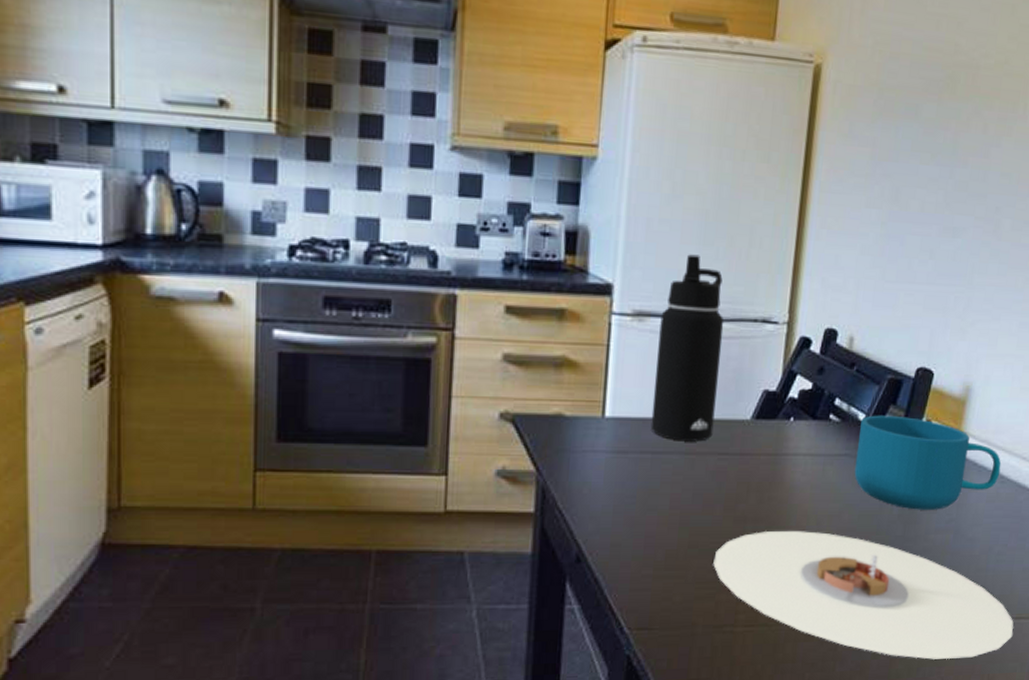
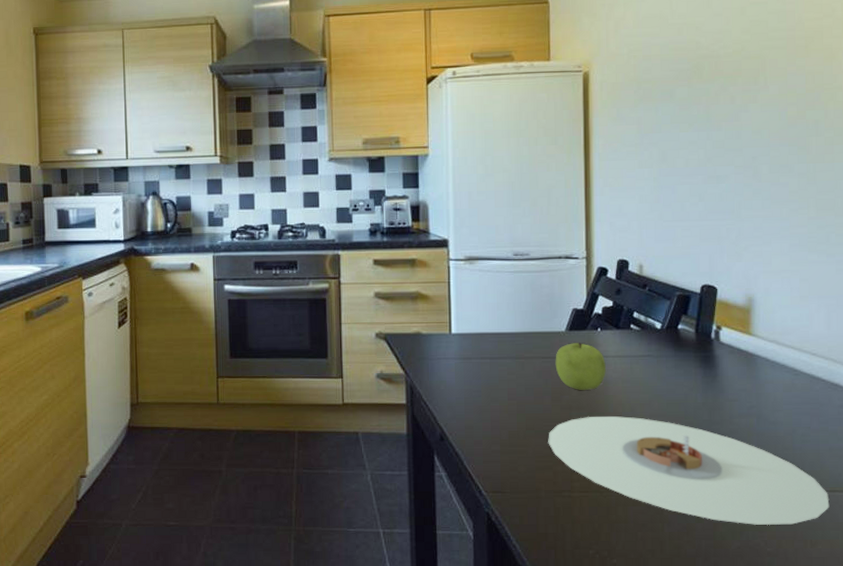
water bottle: present [650,254,724,442] -> none [486,214,536,349]
fruit: none [733,435,795,497] -> present [555,343,606,390]
cup: present [854,415,1002,510] -> none [657,323,793,399]

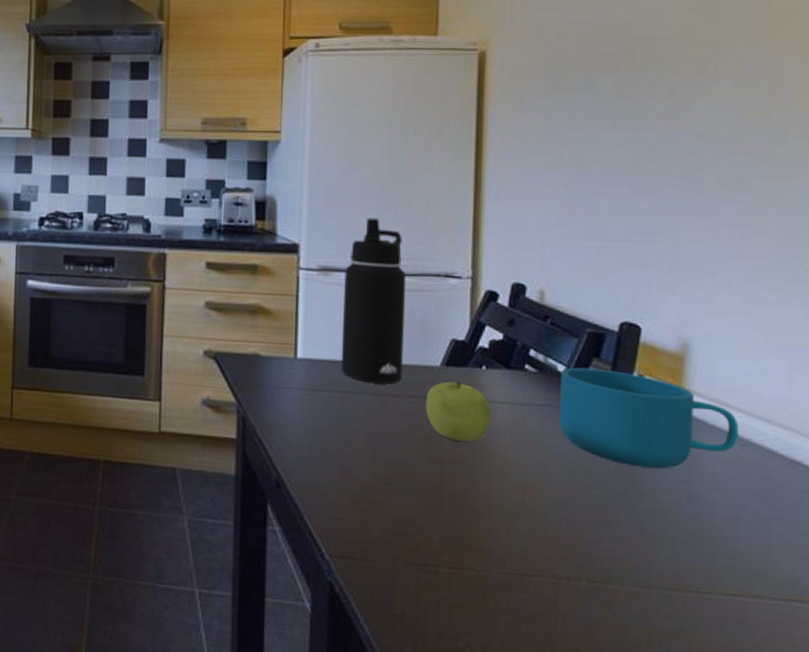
water bottle: none [486,214,536,349] -> present [340,218,407,385]
plate: present [548,416,830,526] -> none [411,474,783,638]
cup: none [657,323,793,399] -> present [558,367,739,469]

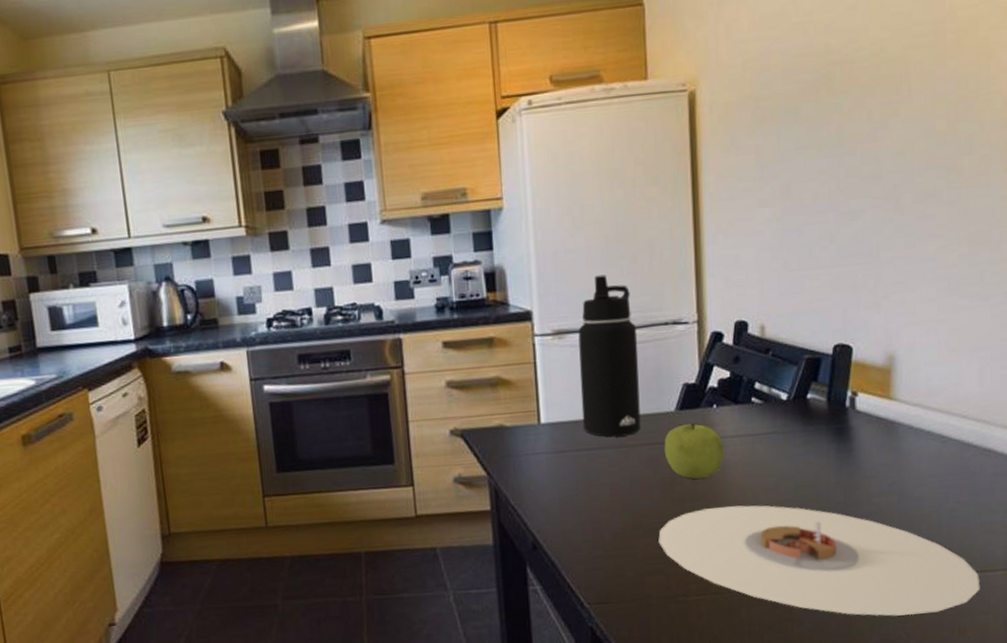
plate: none [411,474,783,638] -> present [658,505,980,616]
cup: present [558,367,739,469] -> none [783,391,940,477]

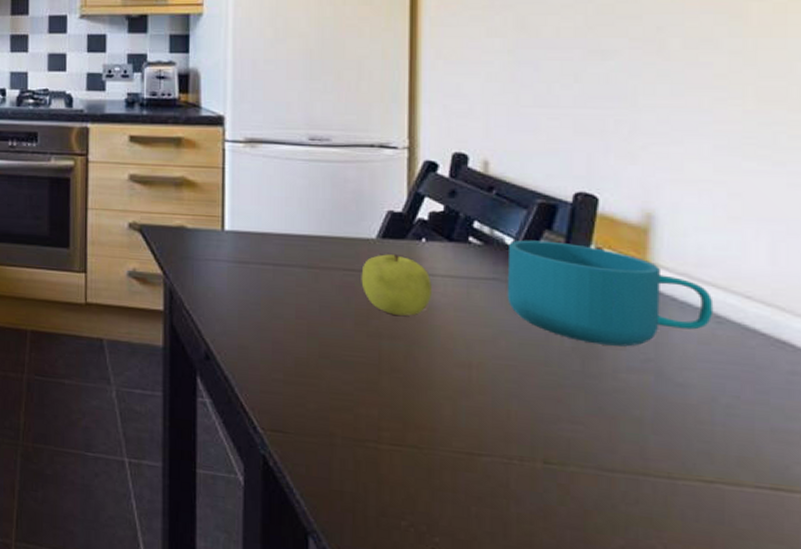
water bottle: present [578,274,641,437] -> none [270,88,338,257]
plate: present [658,505,980,616] -> none [348,349,770,527]
cup: none [783,391,940,477] -> present [507,239,714,347]

